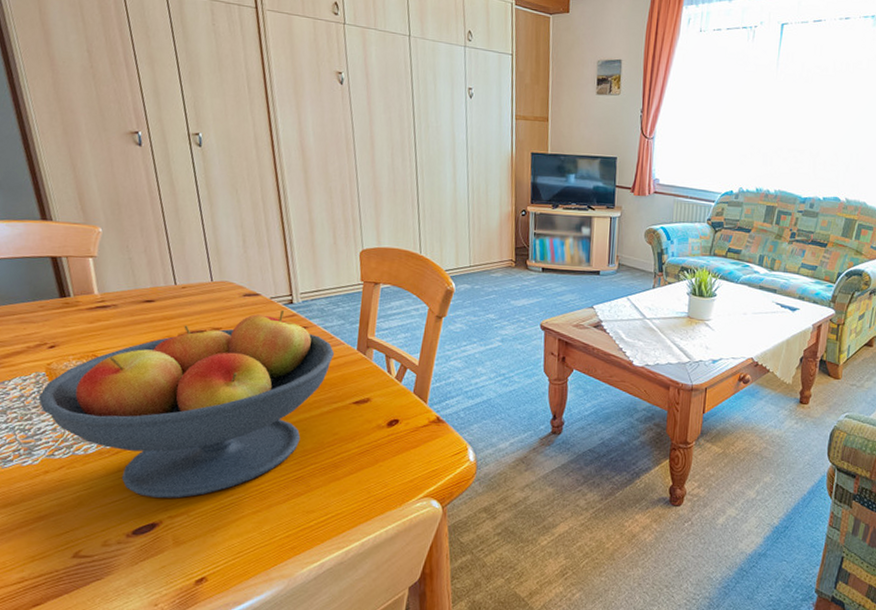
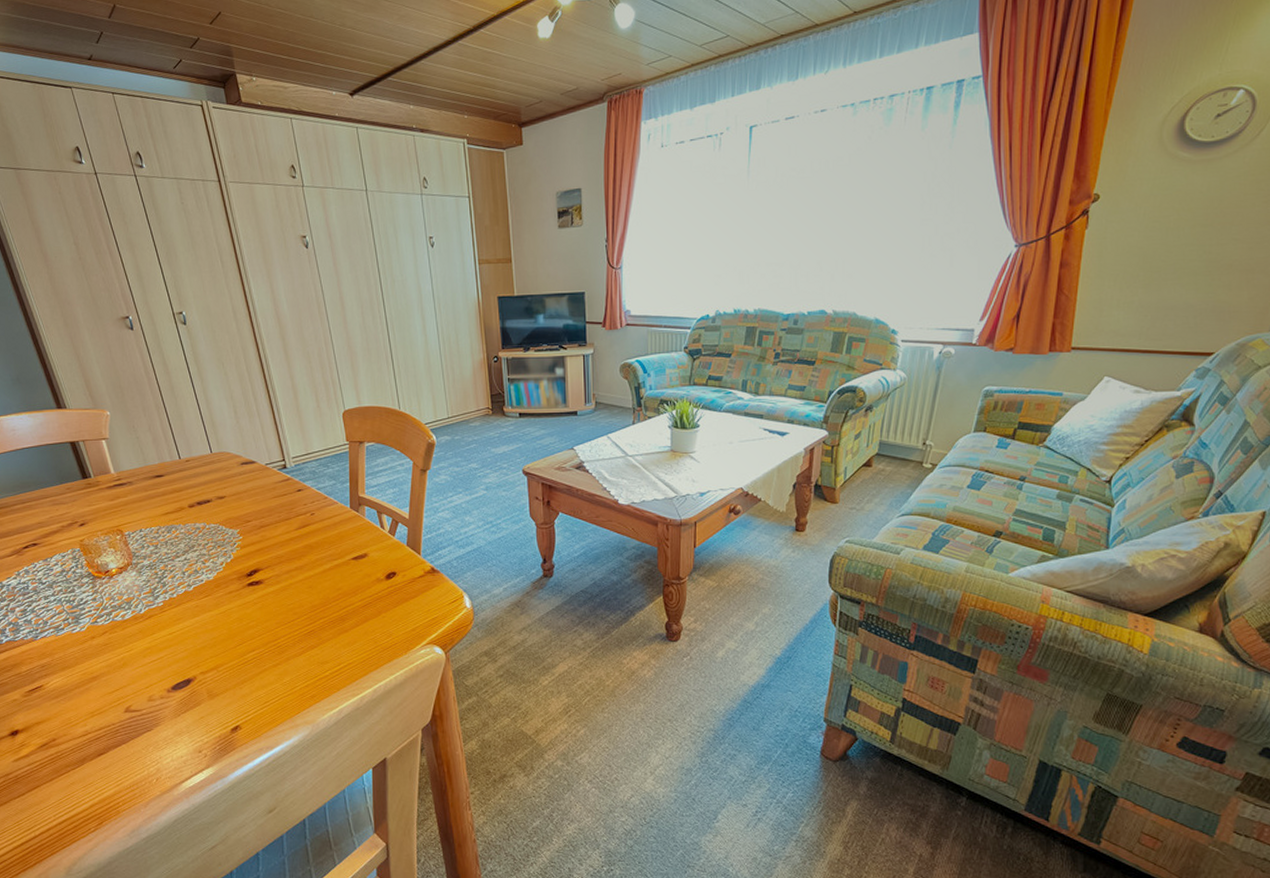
fruit bowl: present [38,309,335,499] -> none [76,474,330,657]

